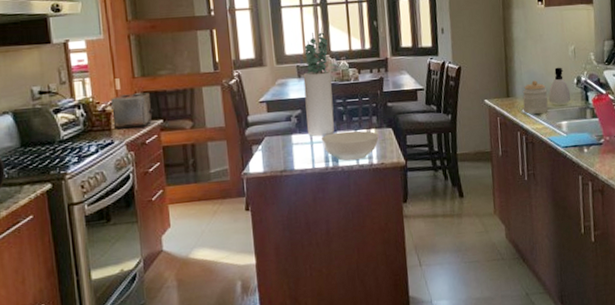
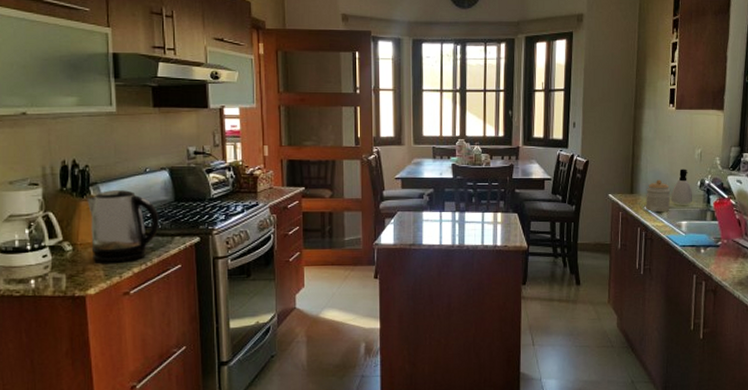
toaster: present [111,92,154,130] -> none [259,159,297,193]
vase: present [303,27,335,137] -> none [437,112,465,216]
bowl: present [321,130,379,162] -> none [449,213,504,241]

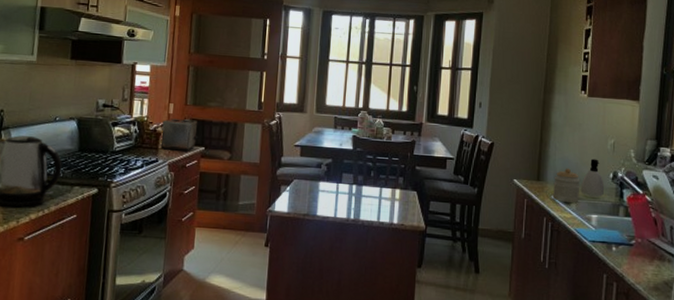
toaster: none [259,159,297,193] -> present [160,117,198,151]

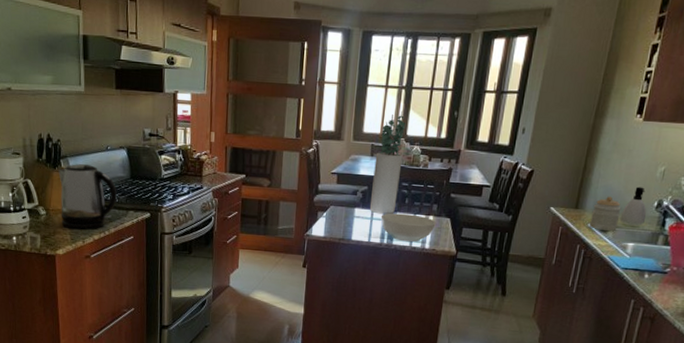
toaster: present [160,117,198,151] -> none [204,146,239,179]
vase: none [334,84,368,189] -> present [369,110,406,215]
bowl: none [346,186,403,218] -> present [380,213,436,243]

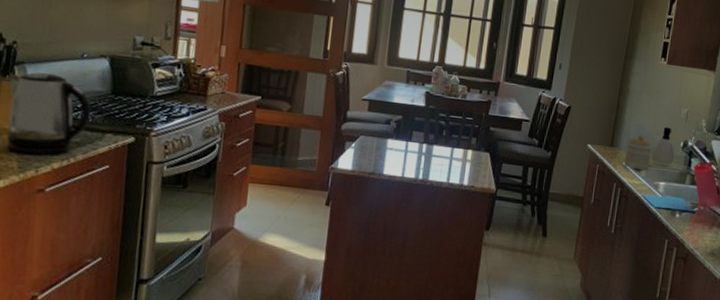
vase: present [369,110,406,215] -> none [403,37,444,148]
bowl: present [380,213,436,243] -> none [416,145,475,179]

